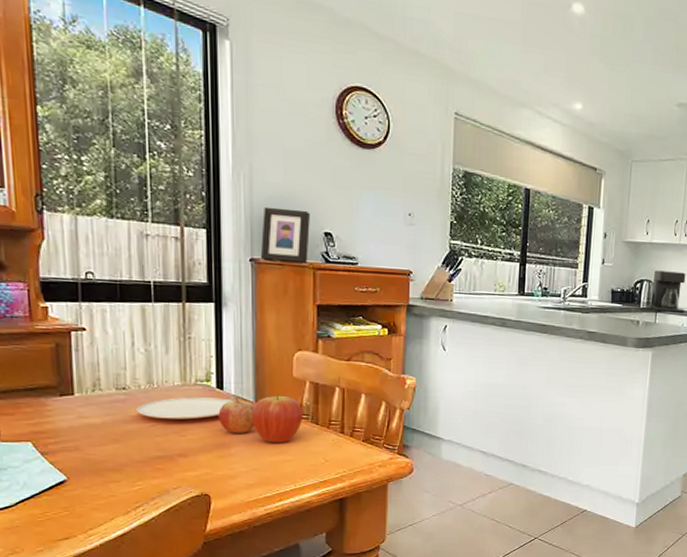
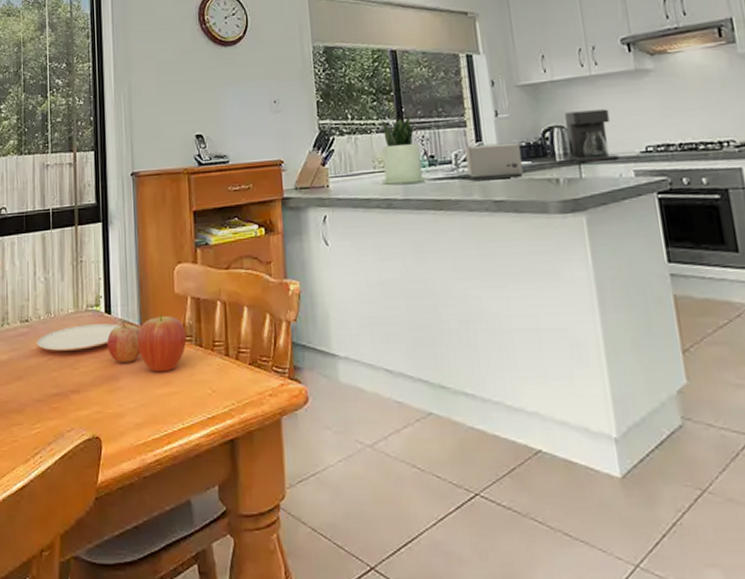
picture frame: present [260,206,310,265] -> none [140,116,183,174]
planter: none [499,249,538,309] -> present [381,115,427,185]
toaster: none [571,284,617,317] -> present [465,142,523,181]

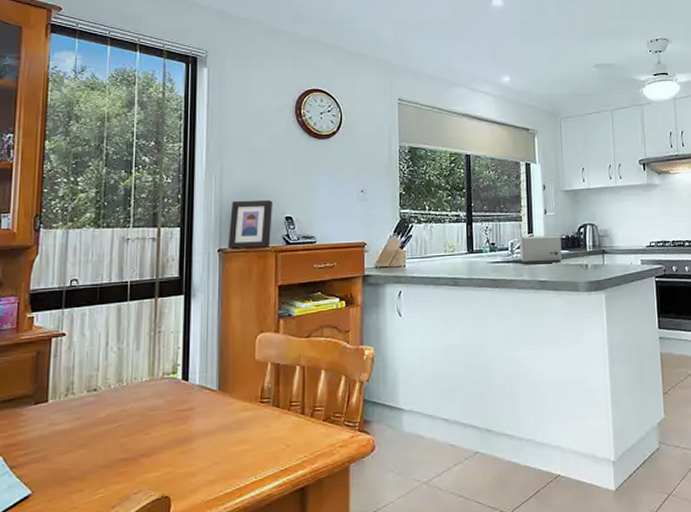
plate: present [37,323,121,351] -> none [105,389,198,418]
fruit: present [107,321,141,363] -> none [182,387,218,426]
fruit: present [137,312,187,372] -> none [214,378,265,433]
picture frame: none [140,116,183,174] -> present [227,199,272,250]
planter: present [381,115,427,185] -> none [450,210,488,267]
coffee maker: present [565,109,619,164] -> none [595,212,631,254]

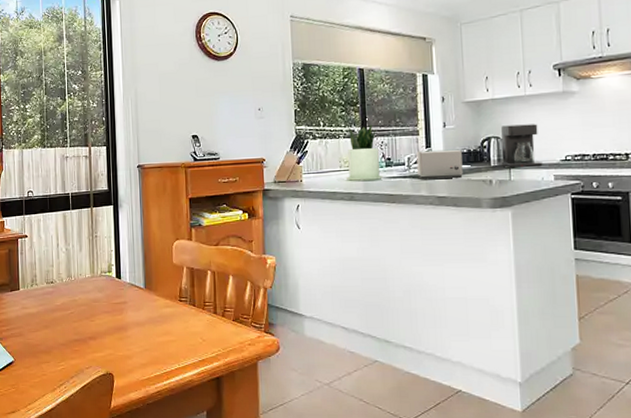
picture frame: present [227,199,272,250] -> none [145,119,181,166]
planter: none [450,210,488,267] -> present [345,124,384,182]
coffee maker: none [595,212,631,254] -> present [500,124,543,169]

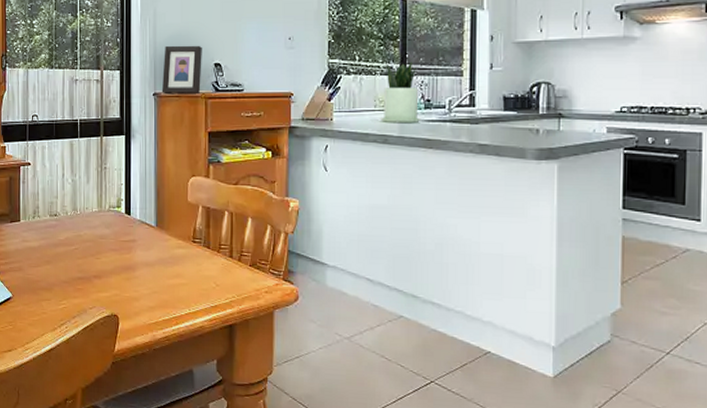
picture frame: none [145,119,181,166] -> present [161,45,202,95]
toaster: present [416,149,463,180] -> none [458,93,510,126]
coffee maker: present [500,124,543,169] -> none [550,70,596,118]

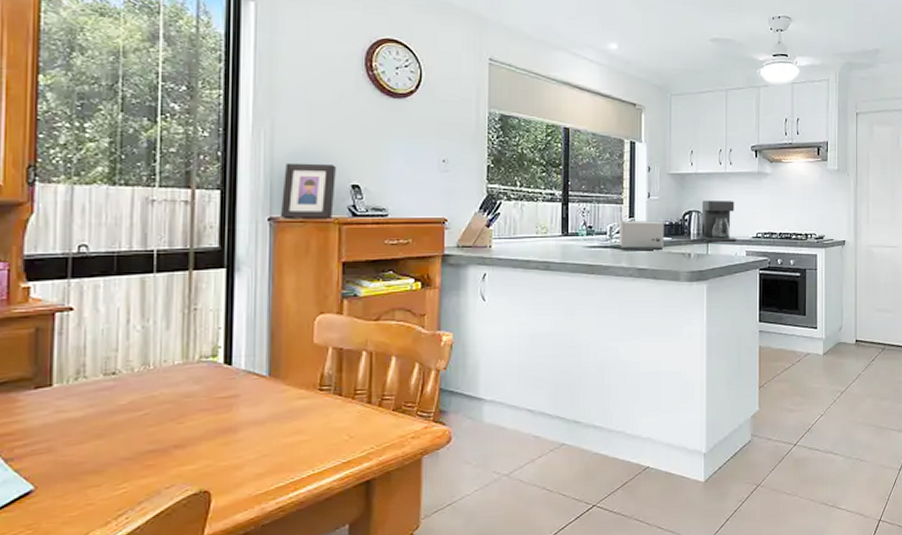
planter: present [380,62,422,124] -> none [542,189,584,250]
toaster: none [458,93,510,126] -> present [619,220,665,251]
coffee maker: none [550,70,596,118] -> present [700,200,737,243]

